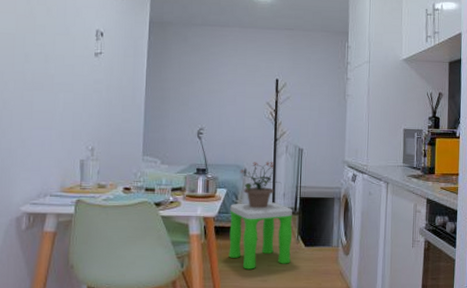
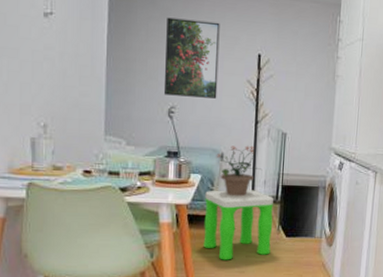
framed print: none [193,51,242,120] -> present [163,17,220,99]

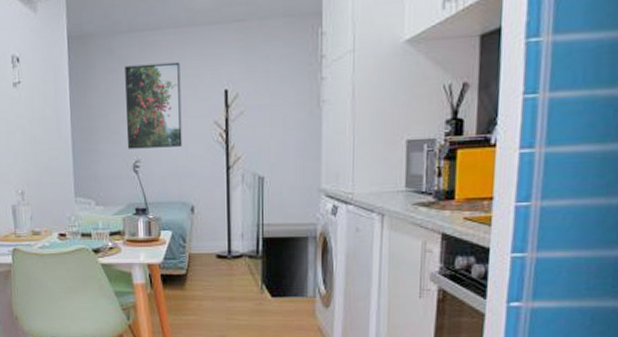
stool: present [203,190,273,260] -> none [177,245,255,323]
potted plant: present [216,145,262,197] -> none [186,195,239,253]

